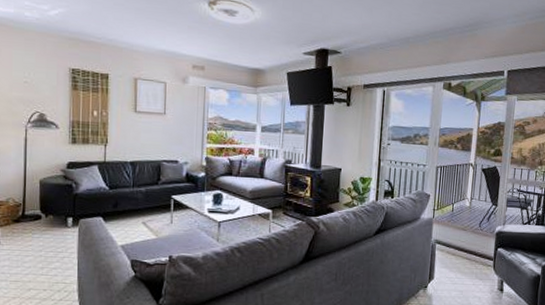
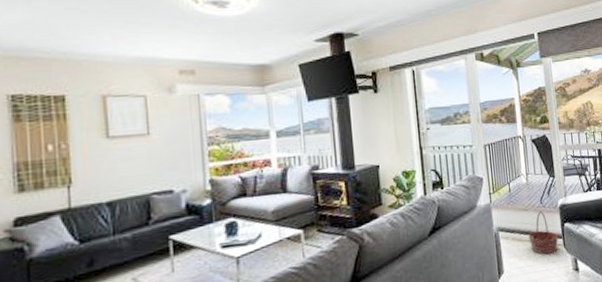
basket: none [462,234,490,272] -> present [528,211,559,255]

